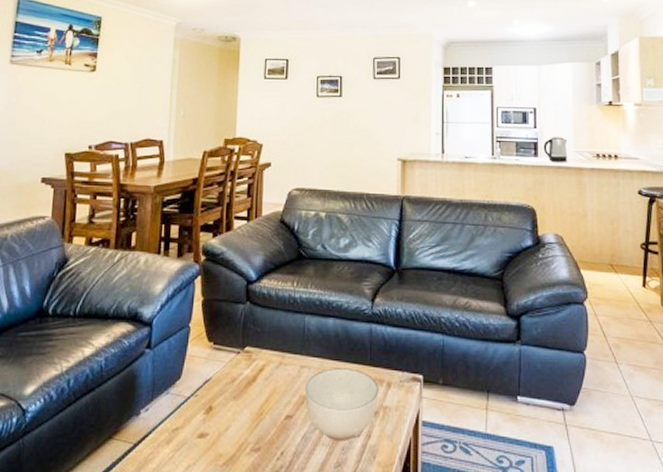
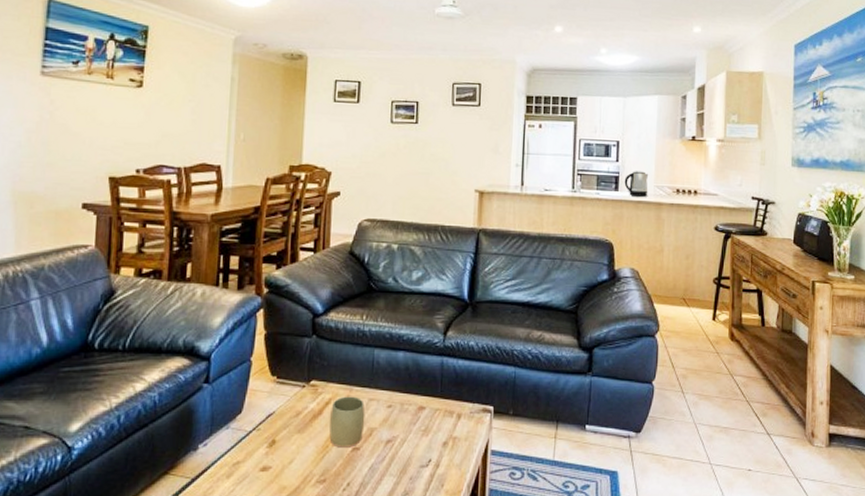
mug: none [262,363,298,416] -> present [328,396,366,448]
bowl: present [304,368,379,440] -> none [372,400,449,470]

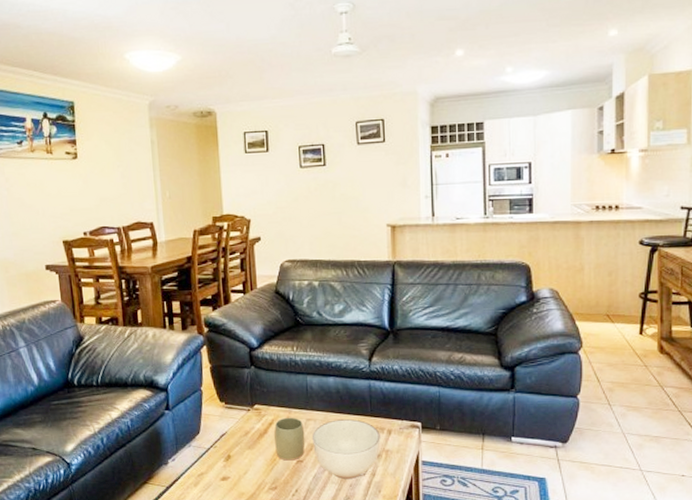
bowl: none [372,400,449,470] -> present [311,419,380,479]
kettle: present [624,171,649,197] -> none [539,191,565,217]

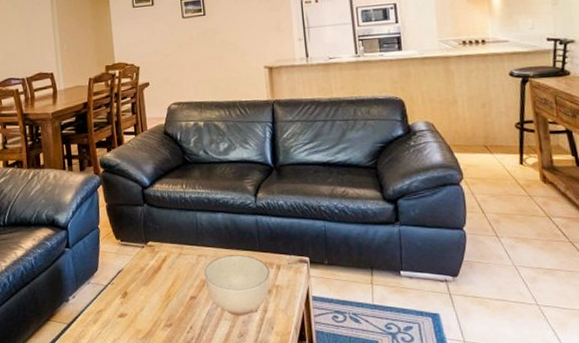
mug: present [273,417,305,461] -> none [167,253,198,297]

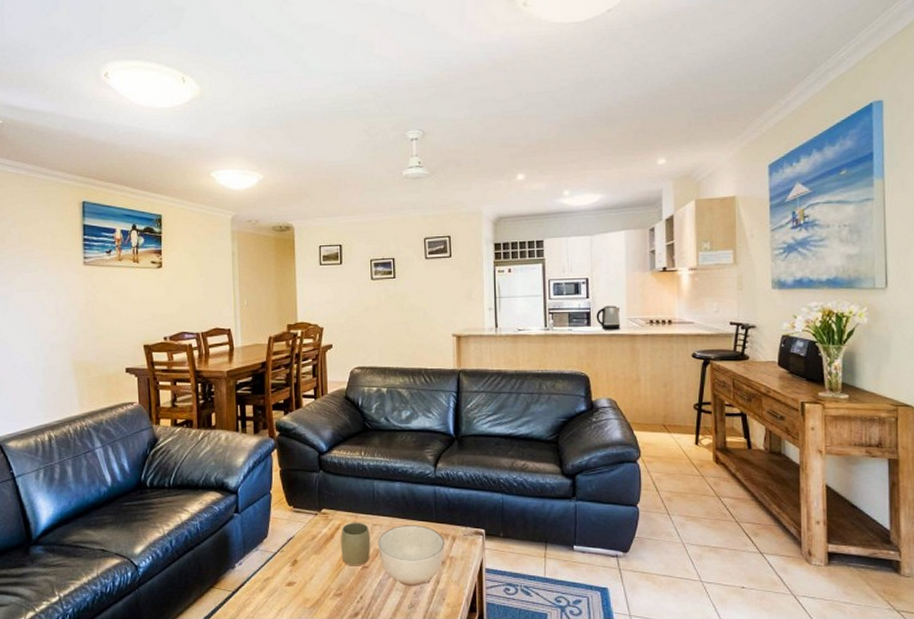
mug: none [167,253,198,297] -> present [340,522,371,566]
kettle: none [406,28,433,54] -> present [596,305,621,330]

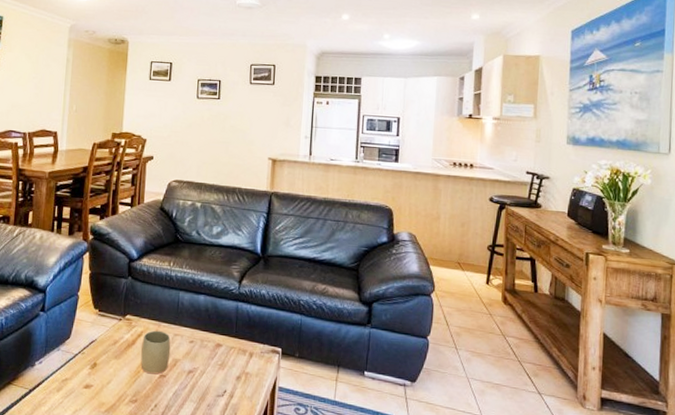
bowl: present [377,525,445,586] -> none [176,337,242,399]
kettle: present [596,305,621,330] -> none [404,145,427,169]

